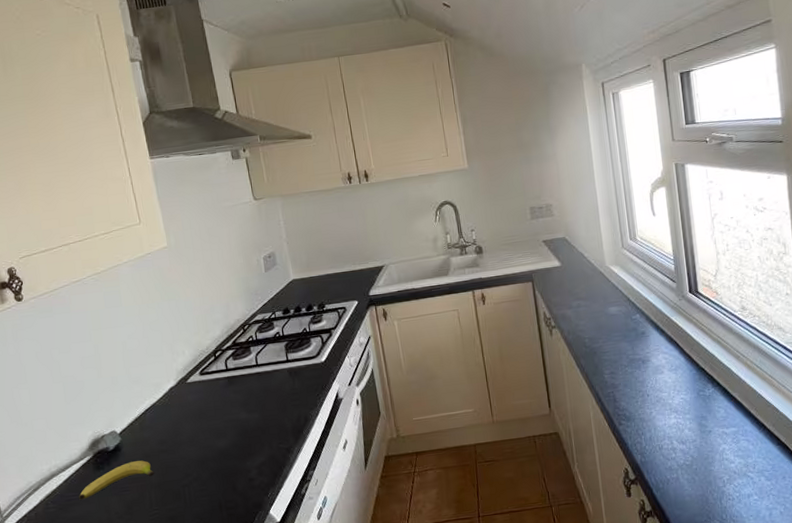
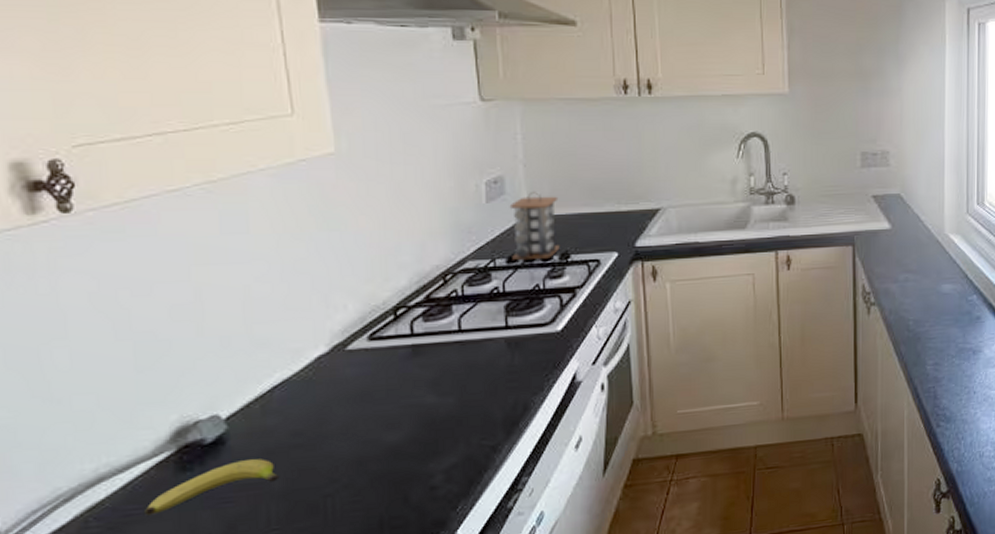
spice rack: none [280,260,317,312] -> present [509,190,560,261]

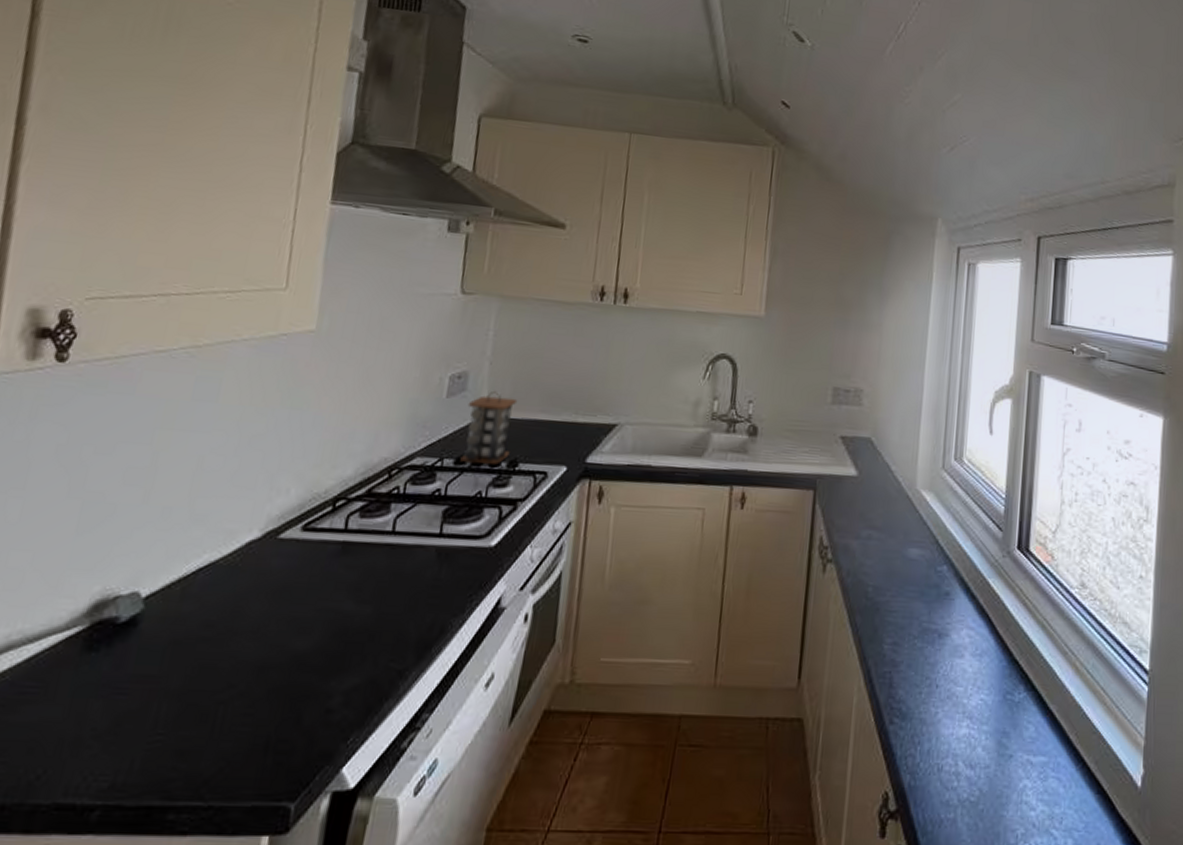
fruit: present [145,459,280,516] -> none [40,647,180,697]

